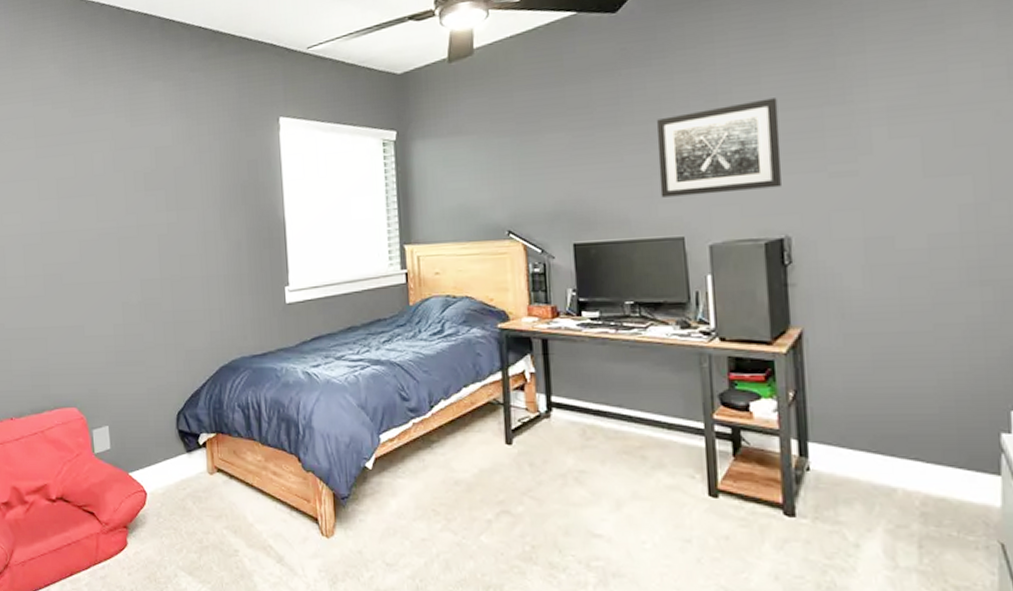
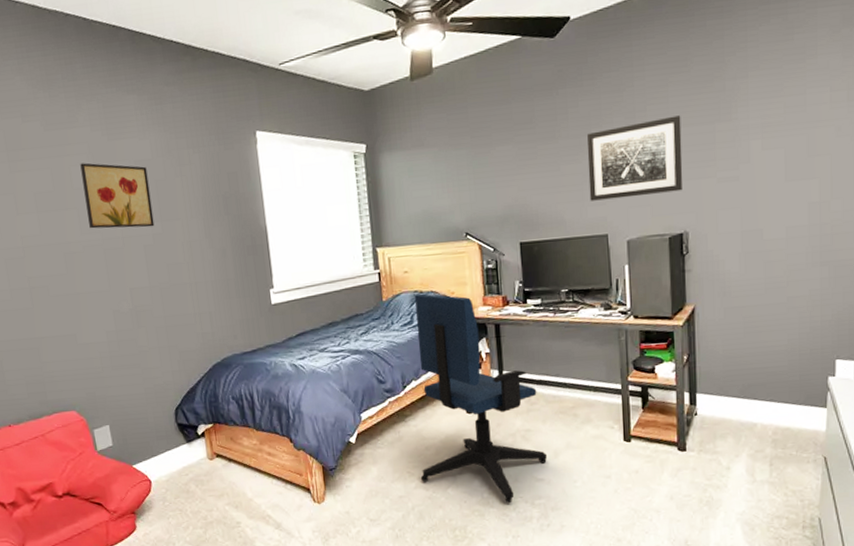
wall art: none [102,149,170,217] -> present [80,162,155,229]
office chair: none [447,299,608,561] -> present [415,293,548,503]

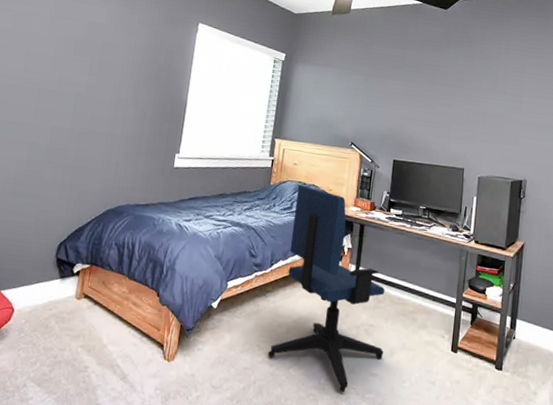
wall art: present [80,162,155,229] -> none [33,14,99,79]
wall art: present [587,115,683,201] -> none [454,86,532,147]

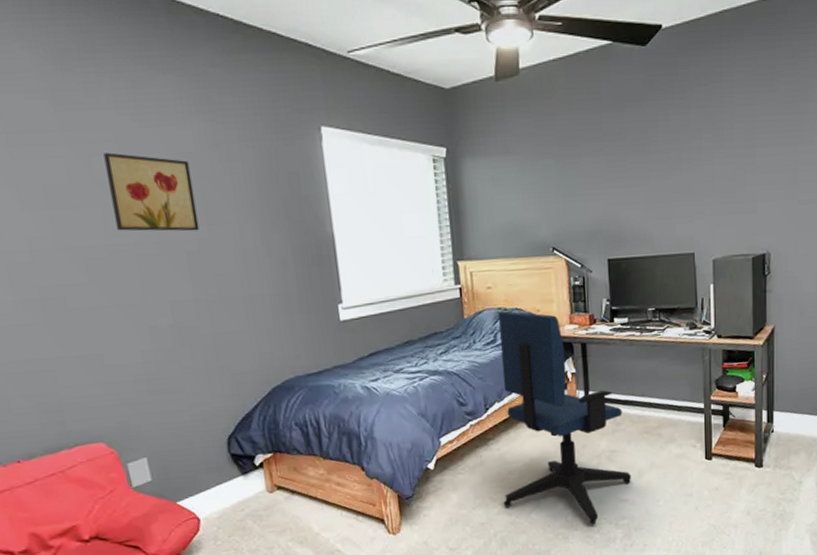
wall art: none [33,14,99,79] -> present [103,152,200,232]

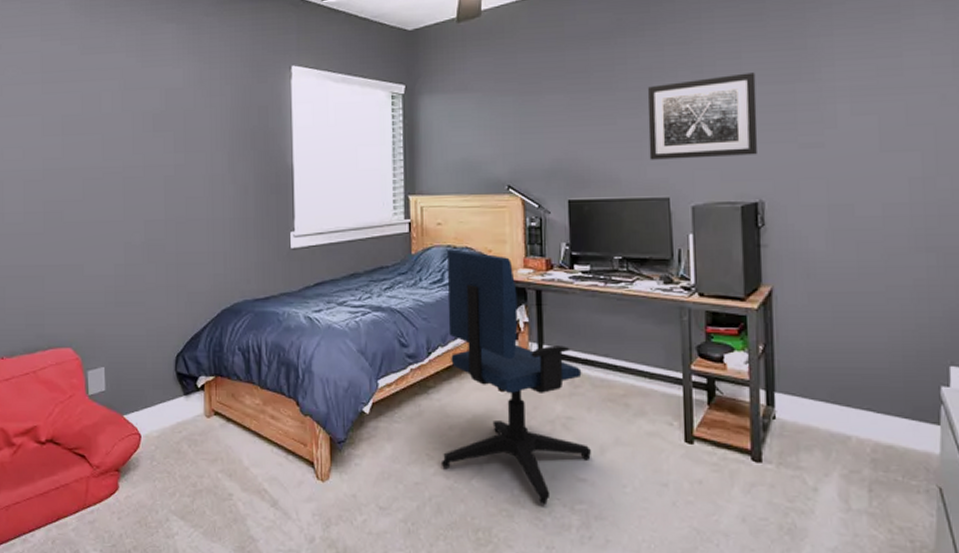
wall art: present [103,152,200,232] -> none [111,88,178,158]
wall art: none [676,135,767,219] -> present [647,72,758,160]

